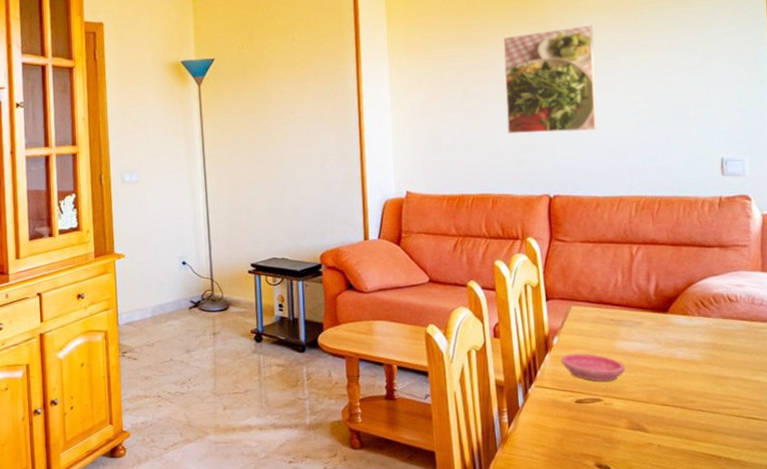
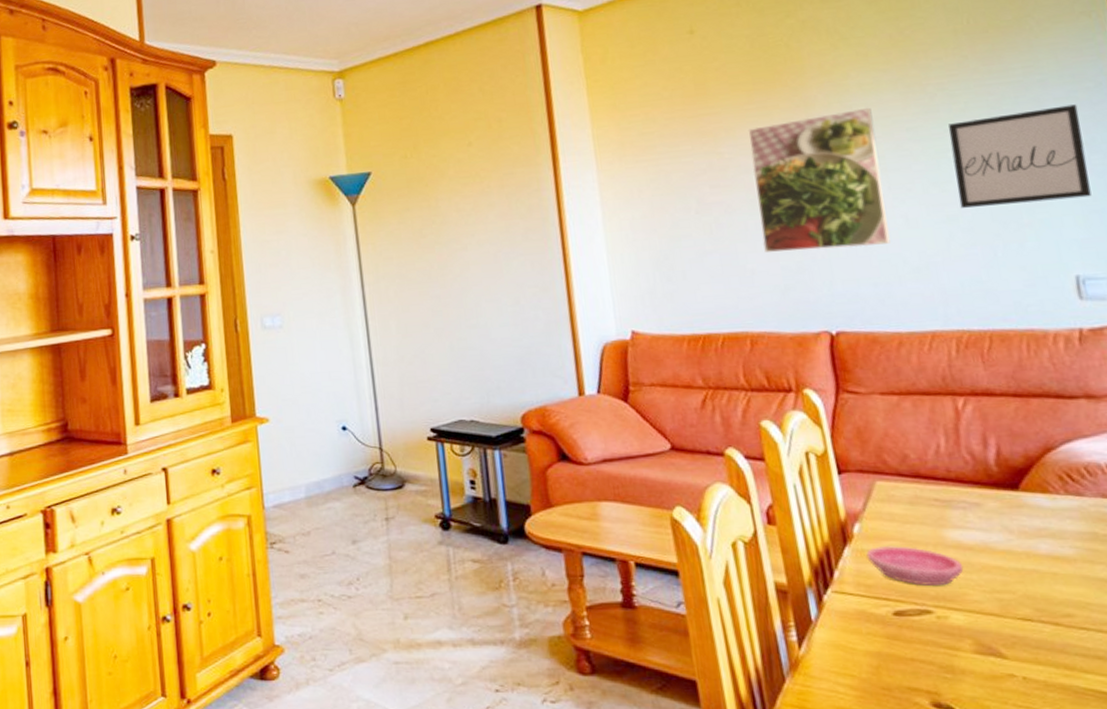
wall art: none [645,30,738,105] -> present [948,104,1092,208]

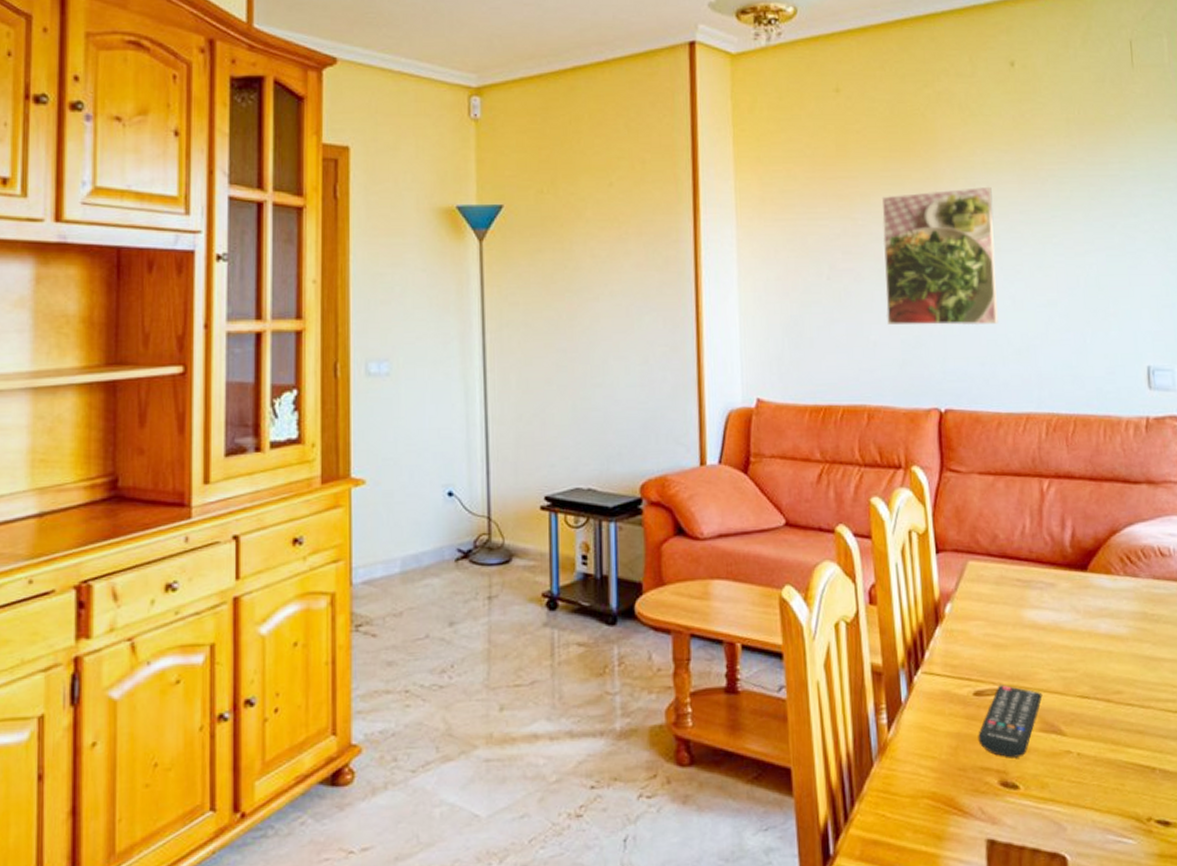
saucer: present [866,546,964,586] -> none [955,626,1037,665]
remote control: none [902,605,976,680] -> present [978,684,1043,758]
wall art: present [948,104,1092,208] -> none [1055,202,1165,294]

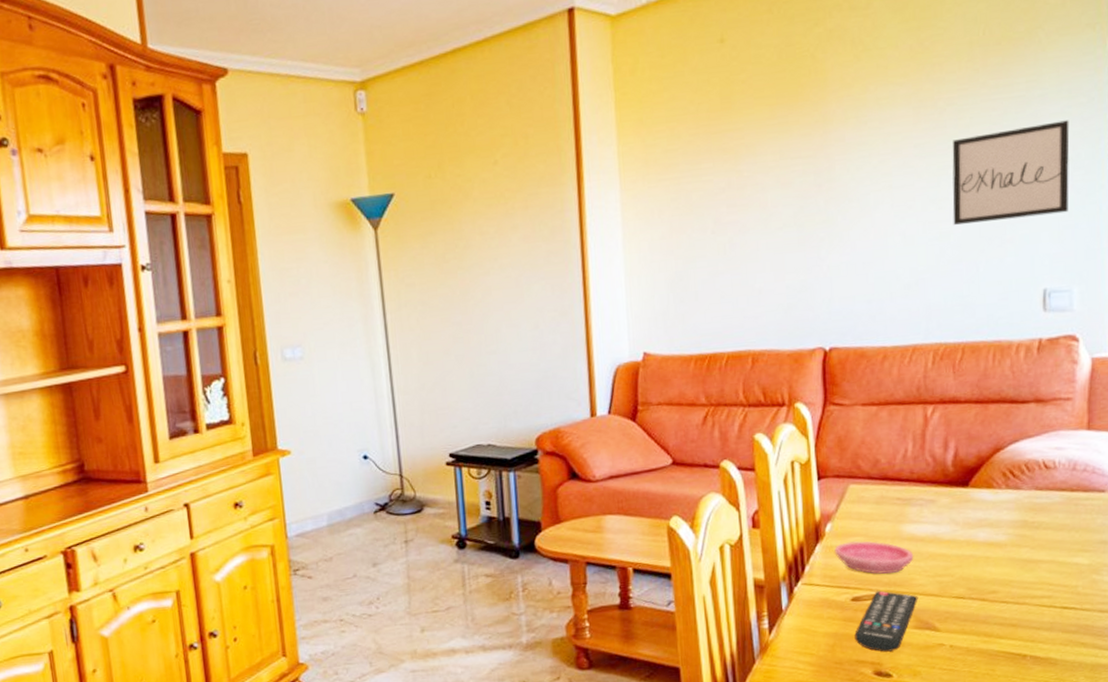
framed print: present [881,186,999,326] -> none [768,123,888,272]
saucer: none [955,626,1037,665] -> present [834,541,914,575]
wall art: none [1055,202,1165,294] -> present [952,120,1070,225]

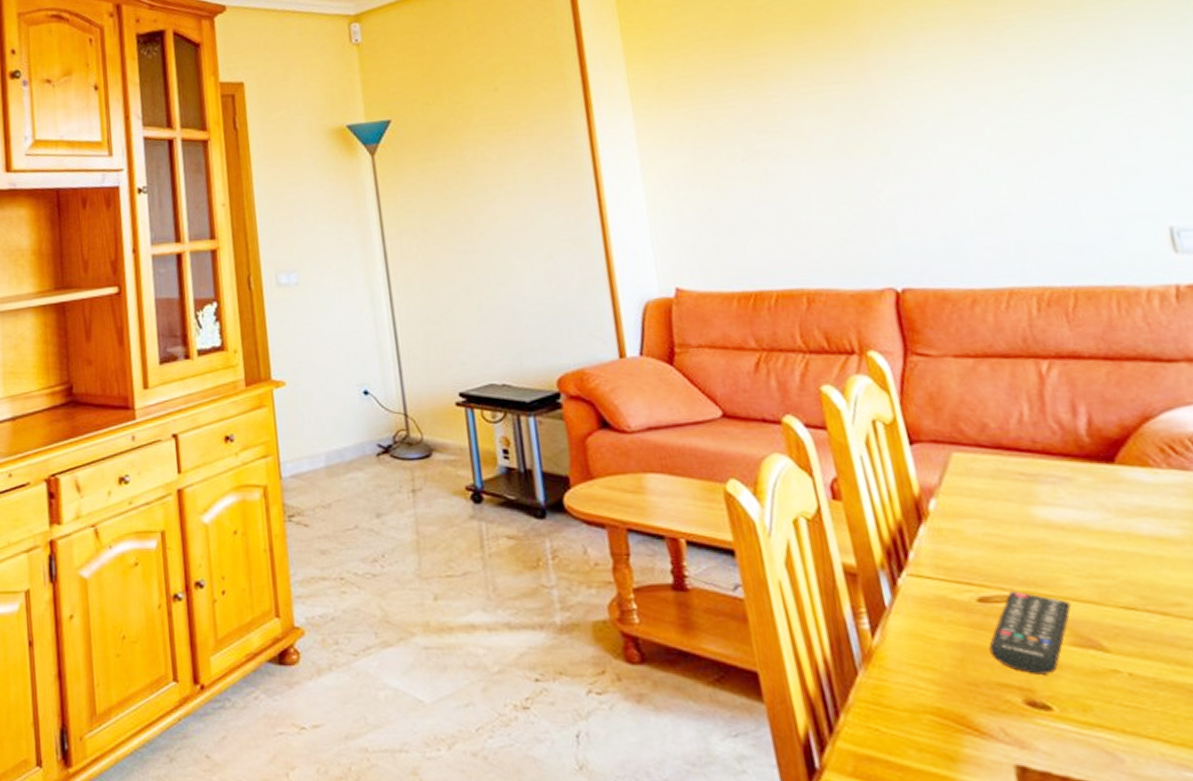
saucer: present [834,541,914,575] -> none [944,524,1056,569]
wall art: present [952,120,1070,225] -> none [1019,40,1183,154]

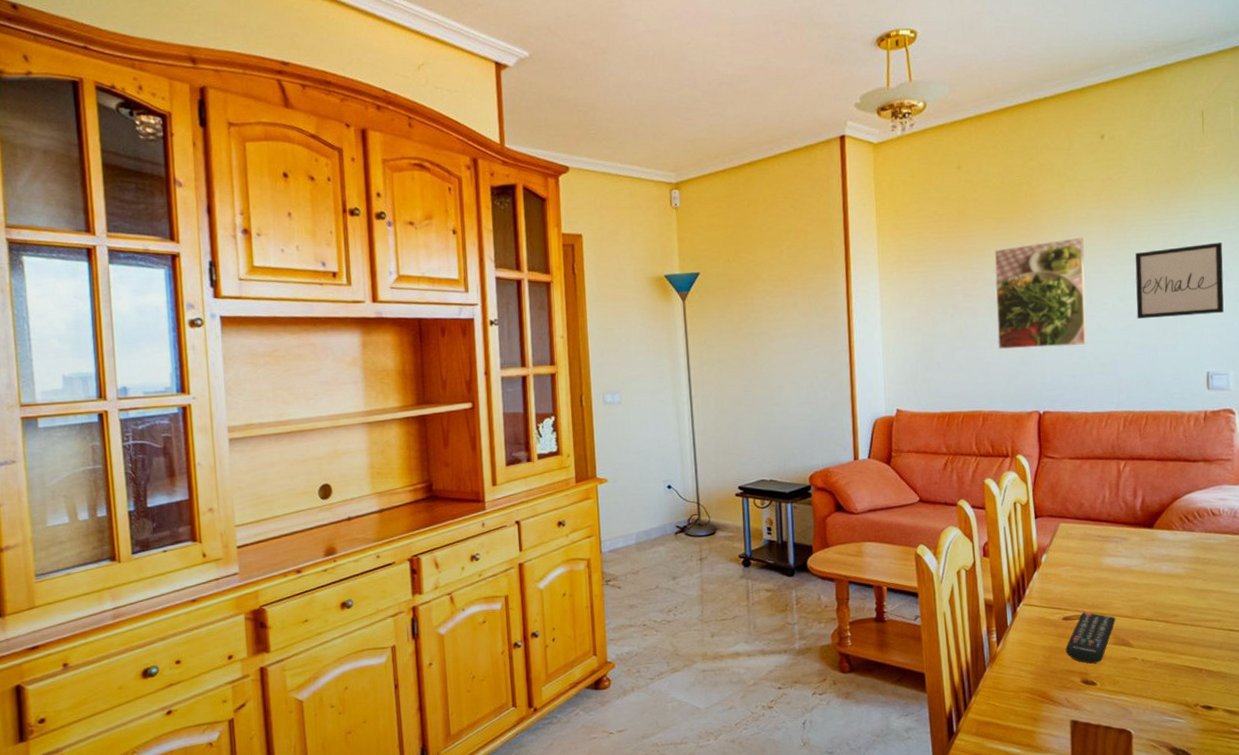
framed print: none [797,46,959,204] -> present [994,237,1088,350]
wall art: none [1019,40,1183,154] -> present [1135,242,1224,319]

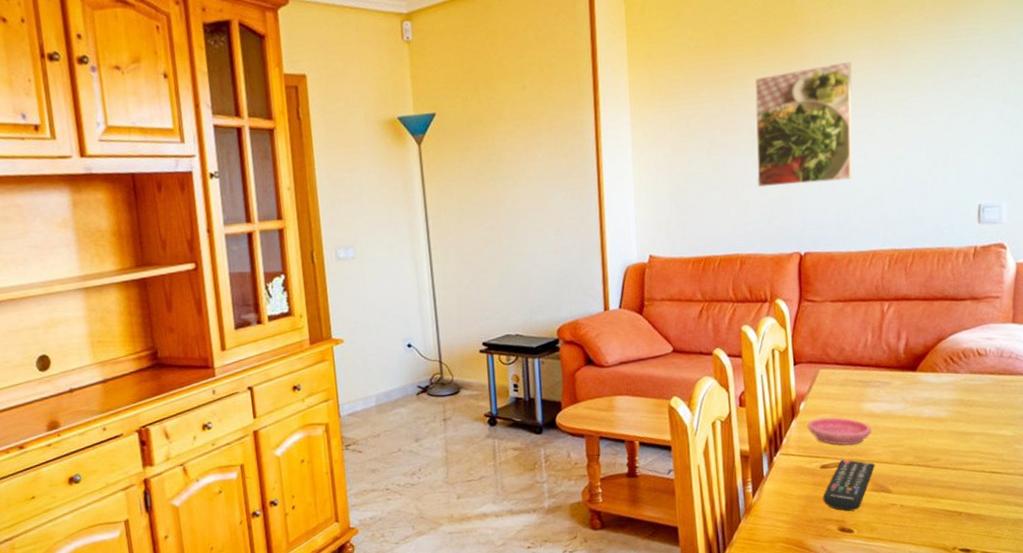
saucer: none [1049,570,1112,598] -> present [807,417,872,446]
wall art: present [1135,242,1224,319] -> none [906,62,1001,149]

